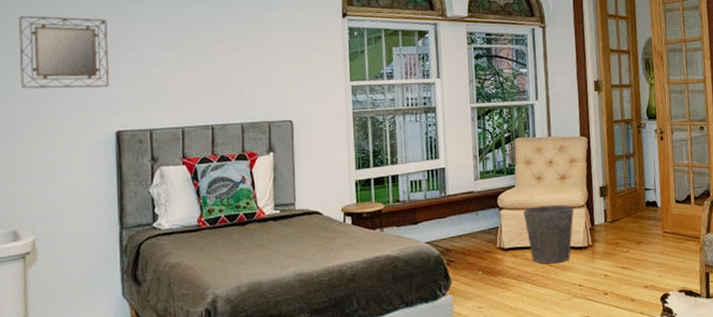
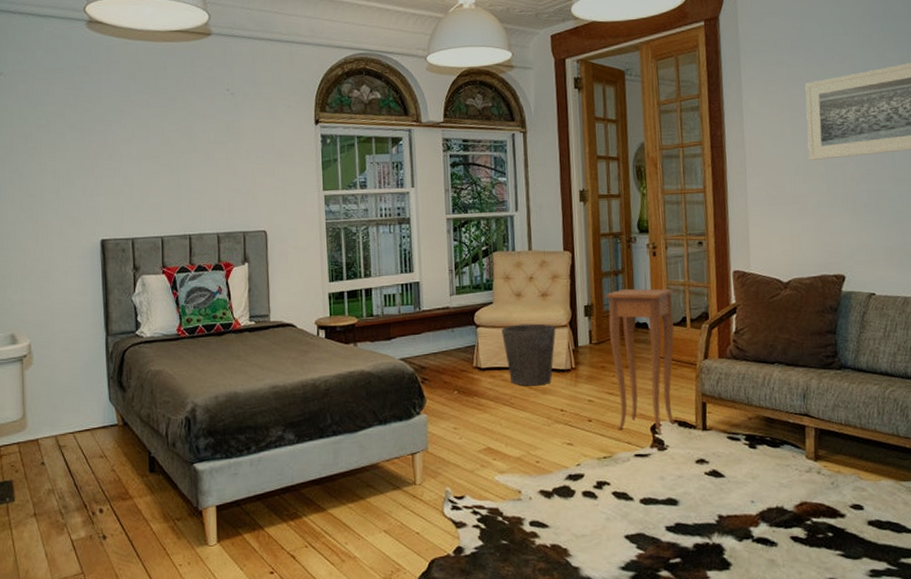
home mirror: present [19,15,110,89] -> none [12,126,94,198]
side table: none [618,169,682,304] -> present [605,288,675,434]

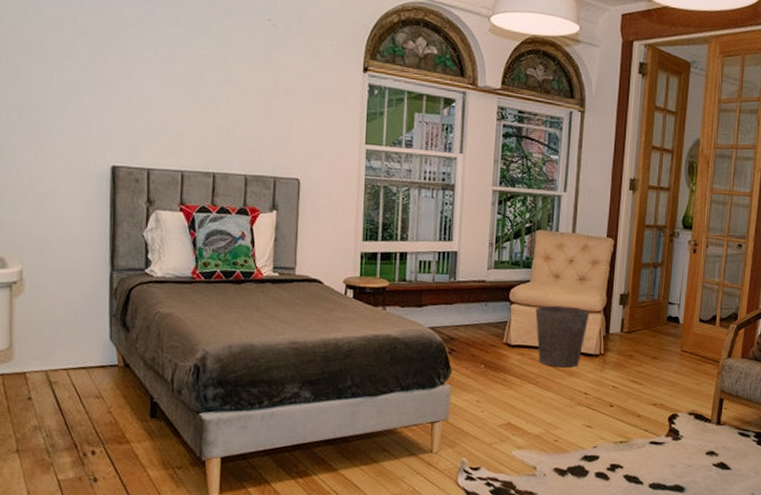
side table: present [605,288,675,434] -> none [638,281,709,425]

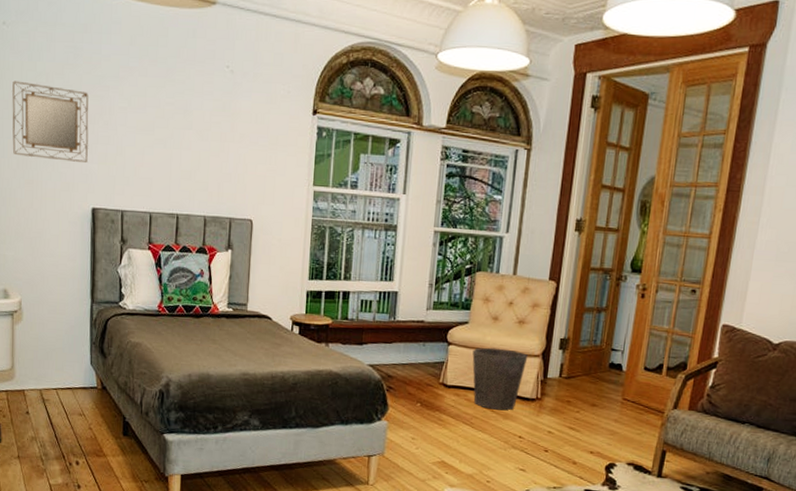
home mirror: none [12,25,108,116] -> present [12,80,89,163]

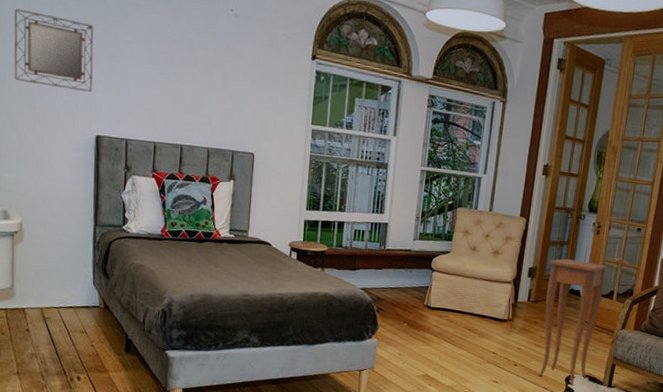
waste bin: present [472,347,528,410] -> none [453,274,502,330]
side table: none [574,327,657,474] -> present [539,258,609,385]

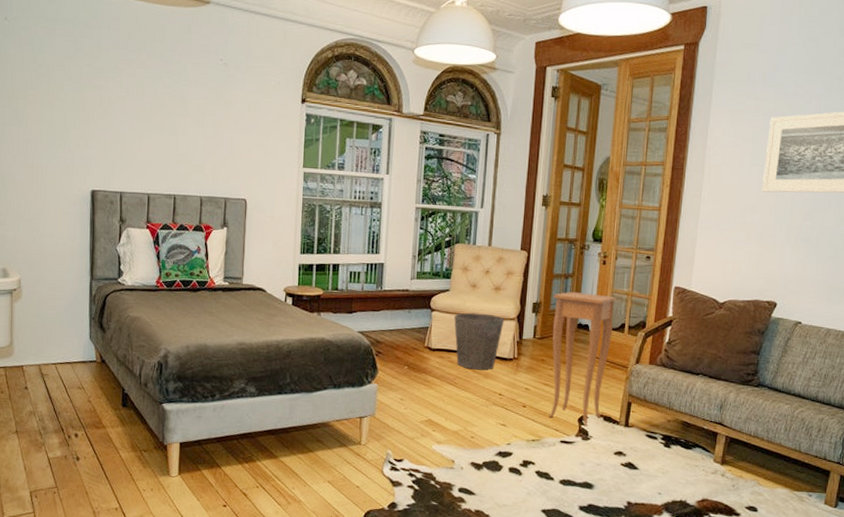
home mirror: present [14,8,94,92] -> none [13,72,89,148]
waste bin: none [453,274,502,330] -> present [454,312,505,370]

